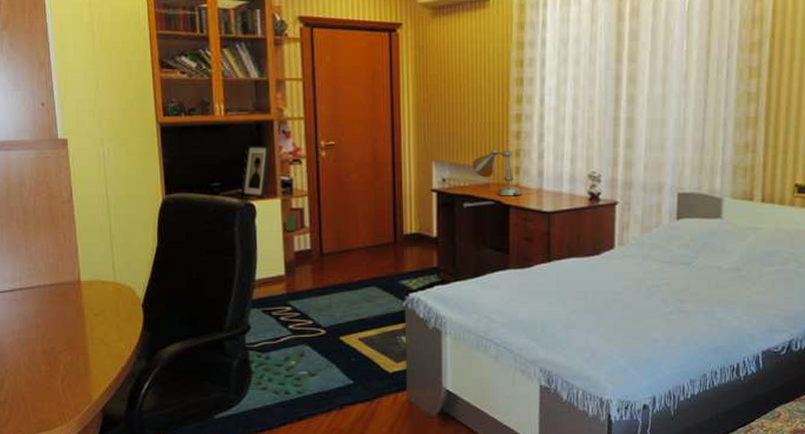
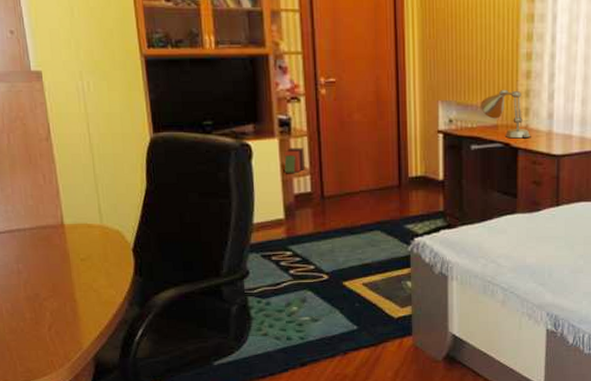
picture frame: present [241,145,271,198] -> none [235,81,266,138]

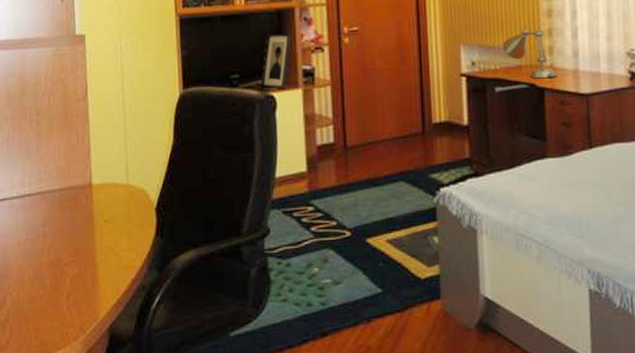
picture frame: none [235,81,266,138] -> present [261,33,292,90]
books: present [284,148,305,174] -> none [307,97,328,125]

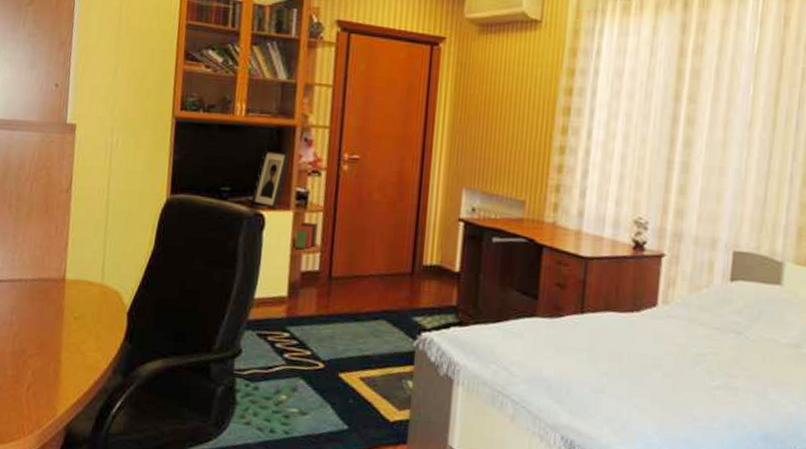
books: none [307,97,328,125] -> present [295,222,318,250]
desk lamp: present [503,29,557,79] -> none [506,182,558,236]

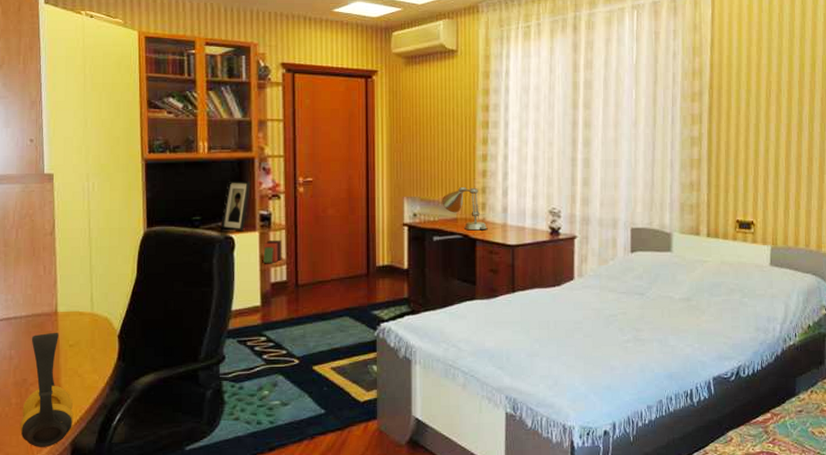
headphones: none [12,301,72,429] -> present [19,332,74,447]
desk lamp: none [506,182,558,236] -> present [442,187,488,231]

